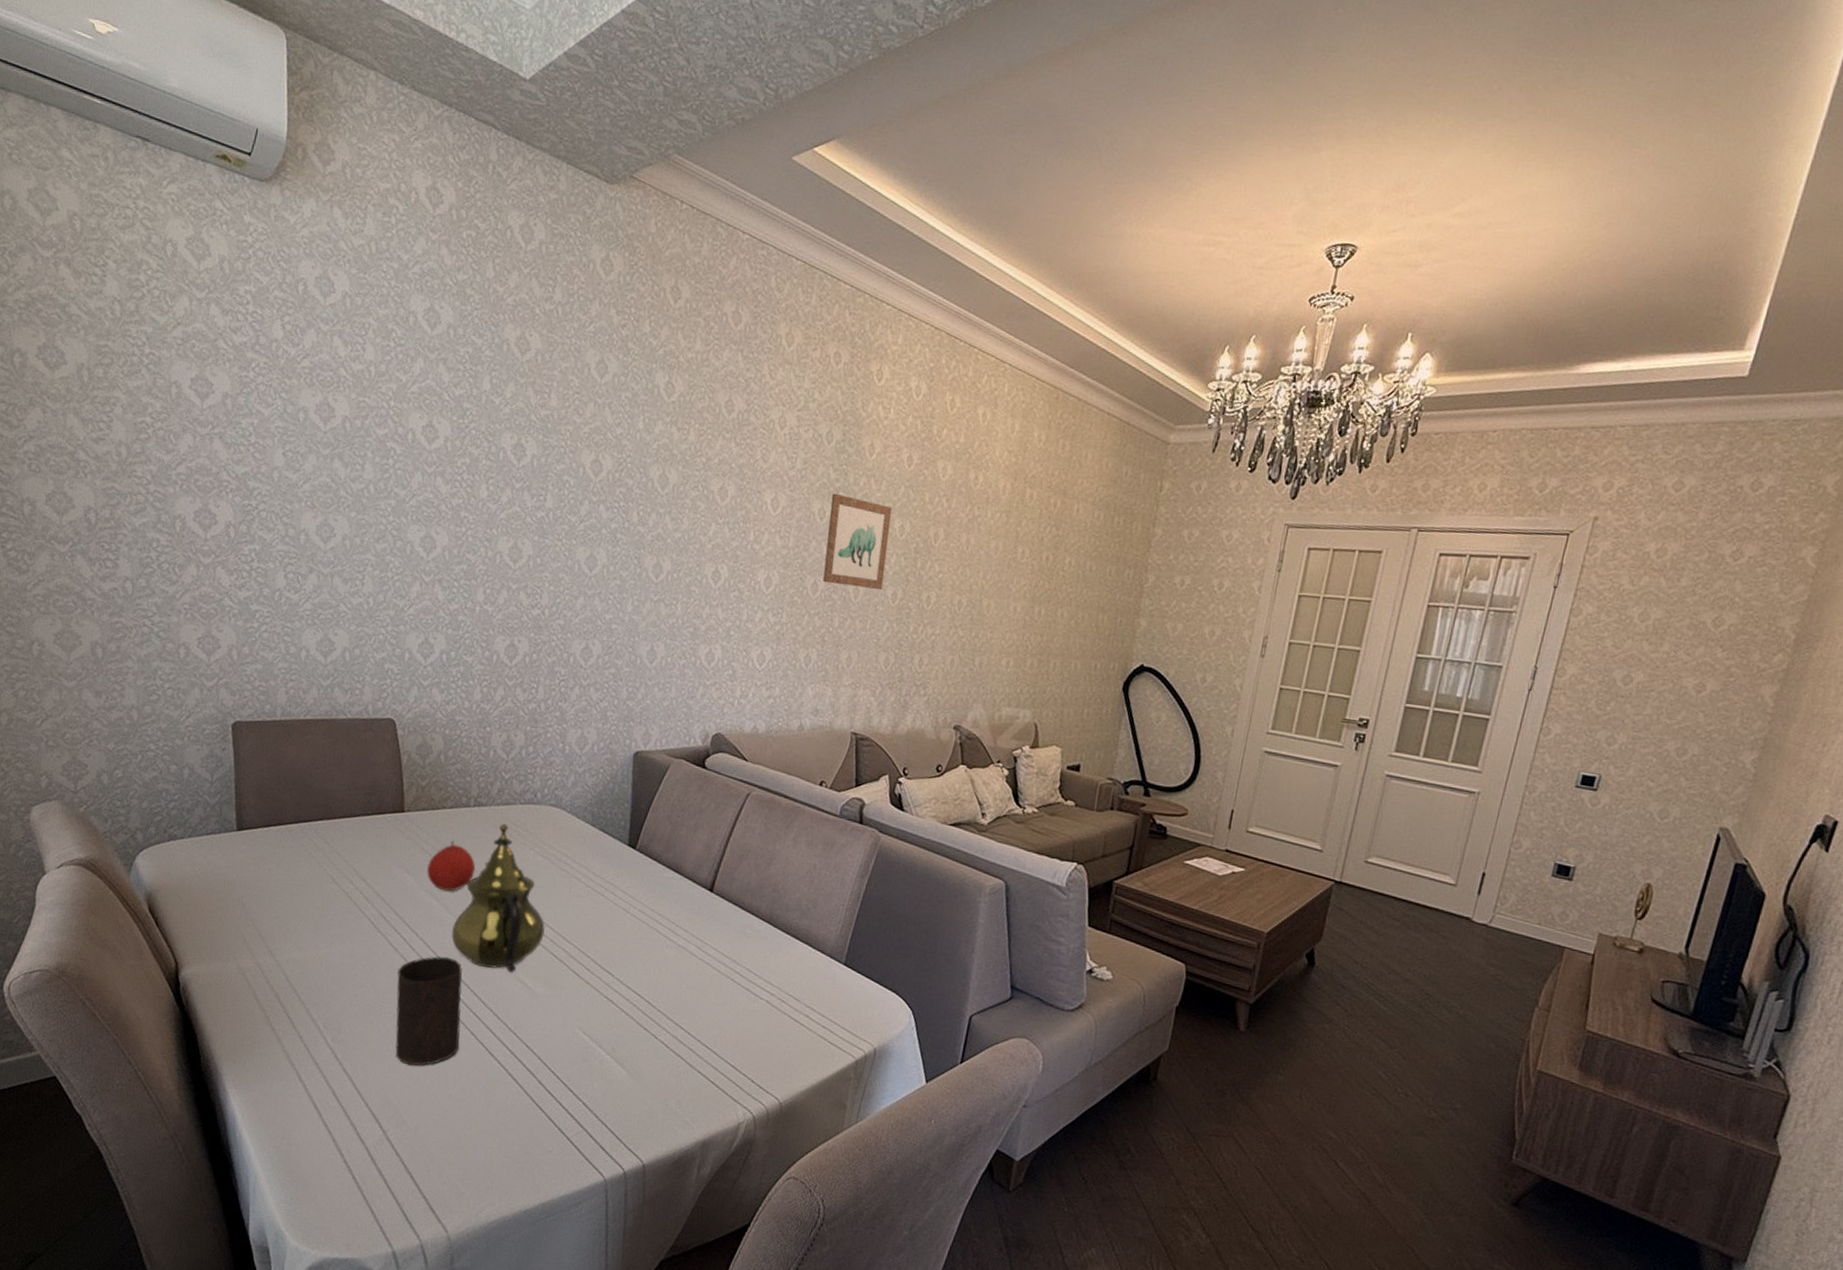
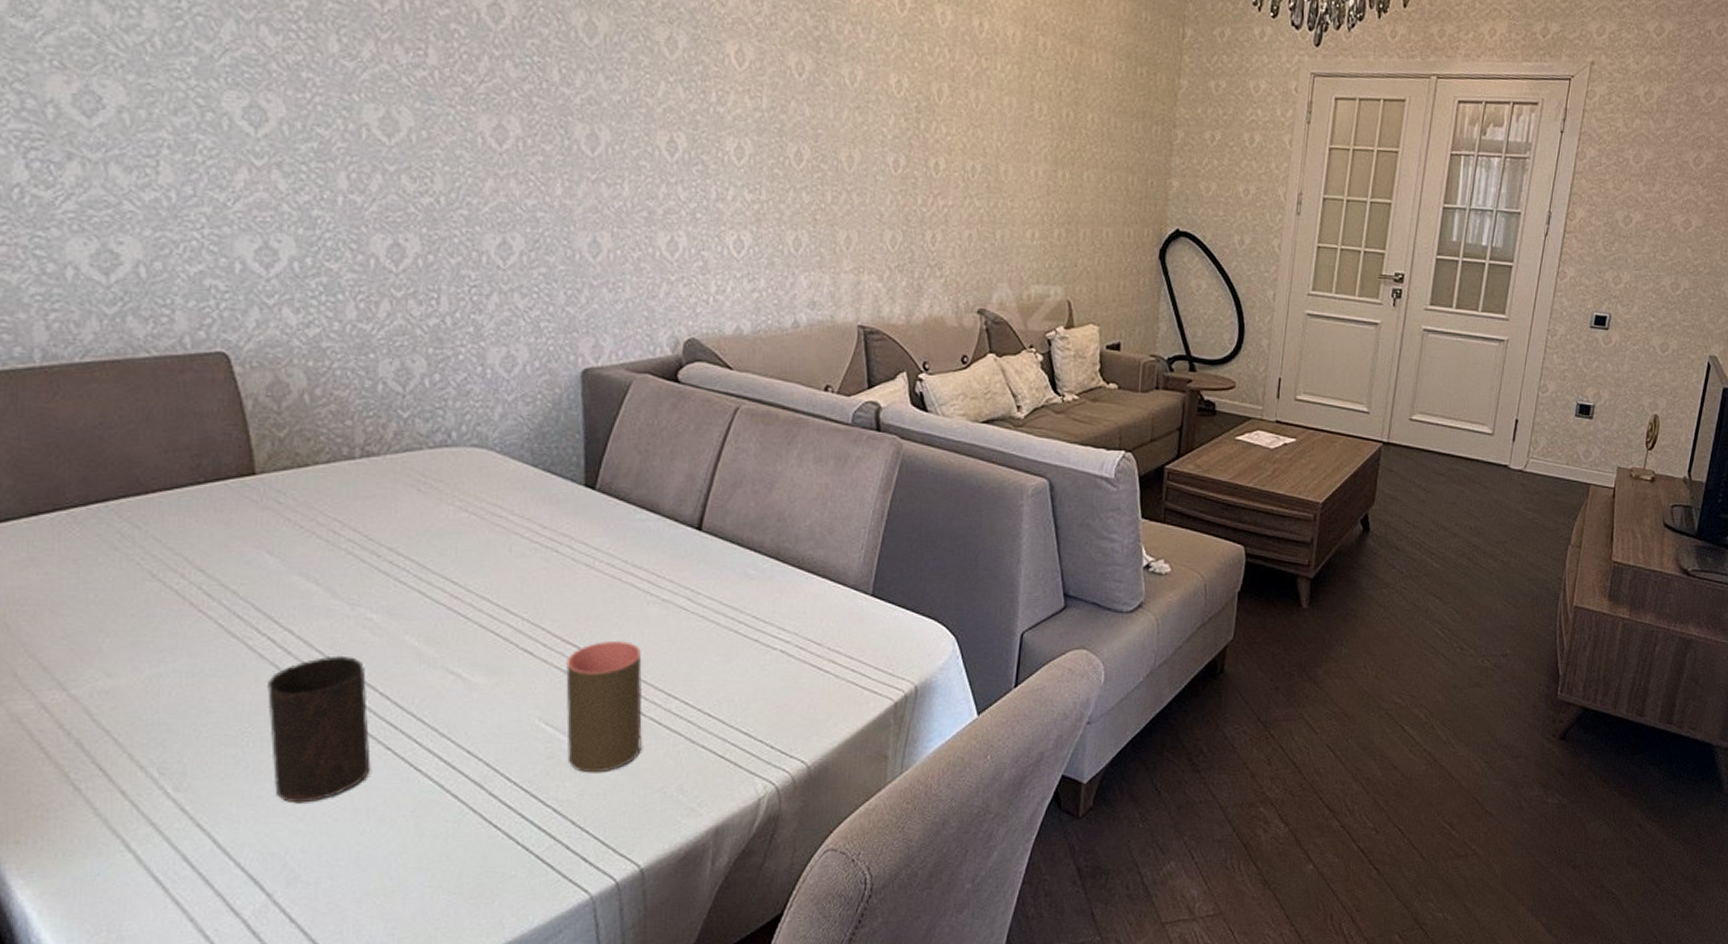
fruit: present [427,840,476,892] -> none [299,504,372,571]
teapot: present [451,824,545,973] -> none [345,476,479,664]
cup: none [597,973,659,1080] -> present [566,641,643,773]
wall art: present [823,493,893,591] -> none [808,43,886,158]

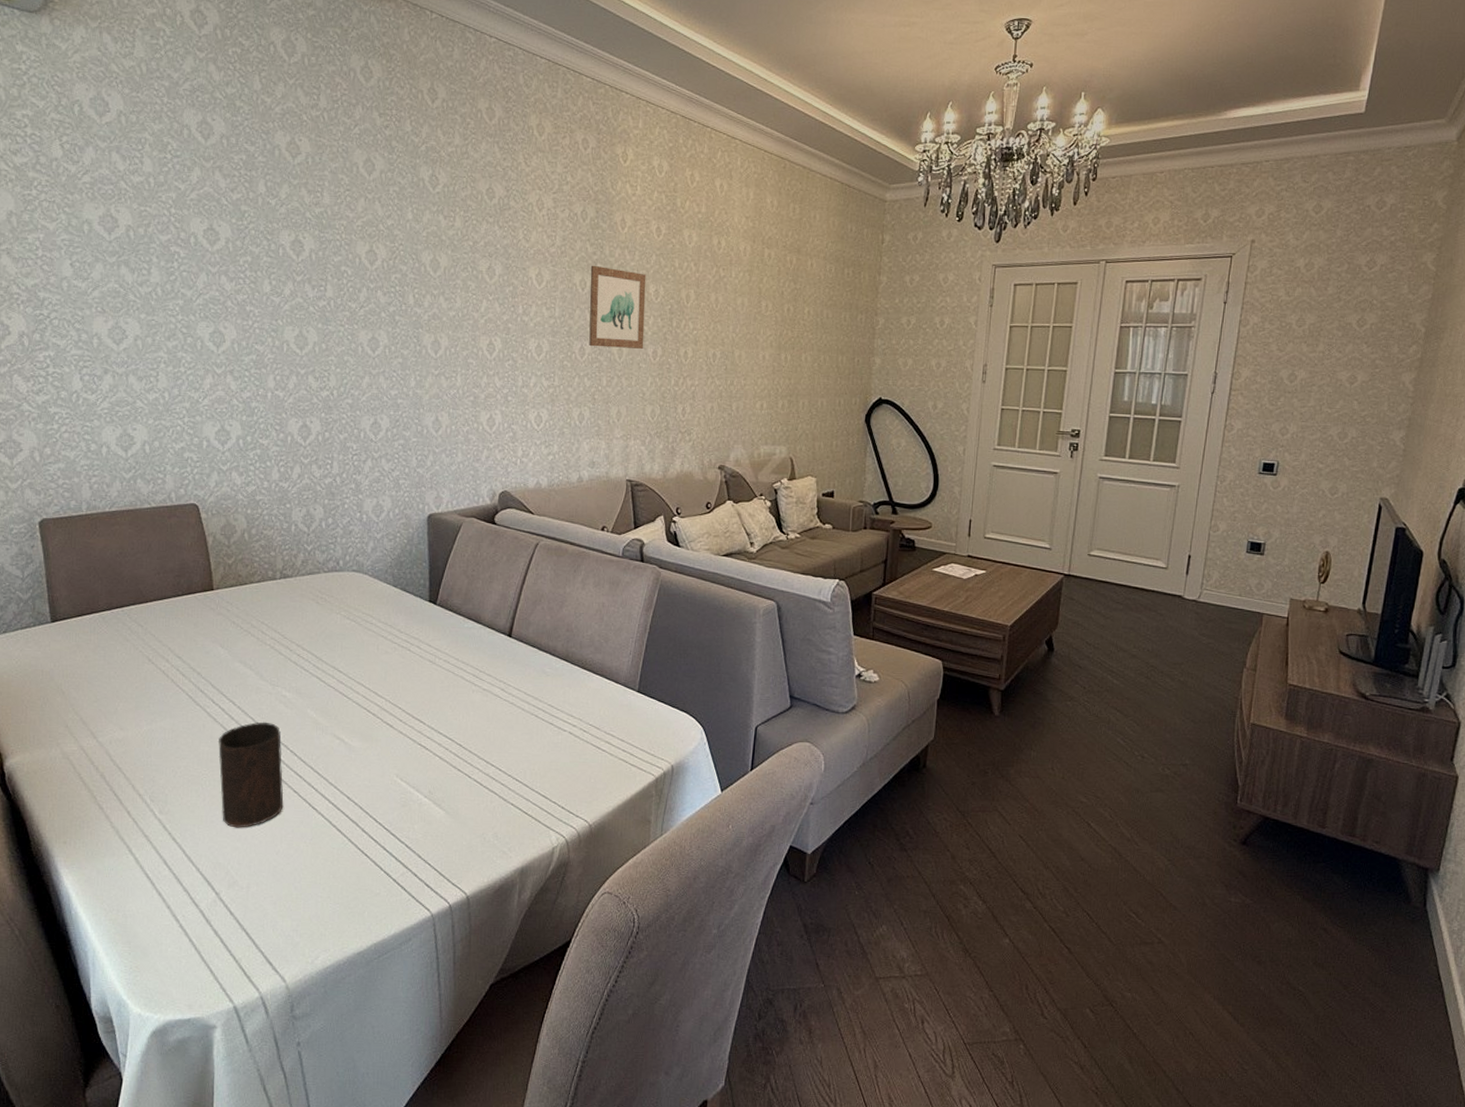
cup: present [566,641,643,773] -> none [415,719,469,820]
wall art: none [808,43,886,158] -> present [589,265,646,350]

